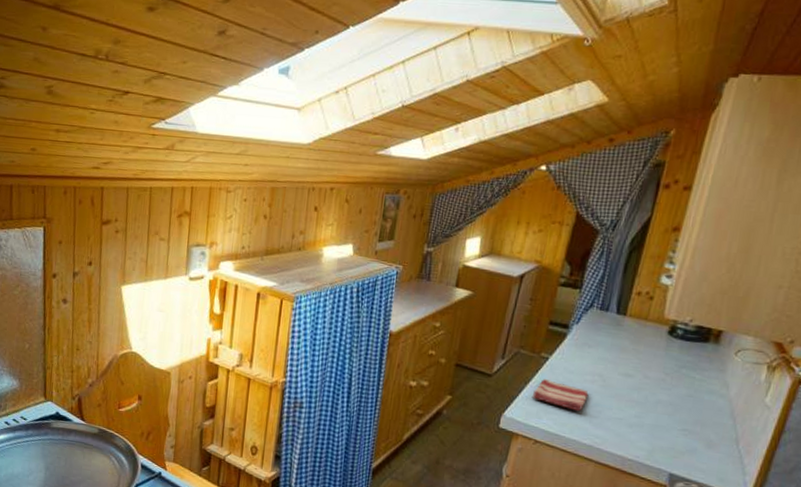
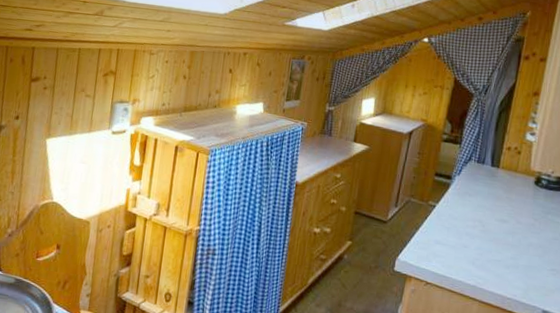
dish towel: present [531,378,589,412] -> none [422,224,471,255]

